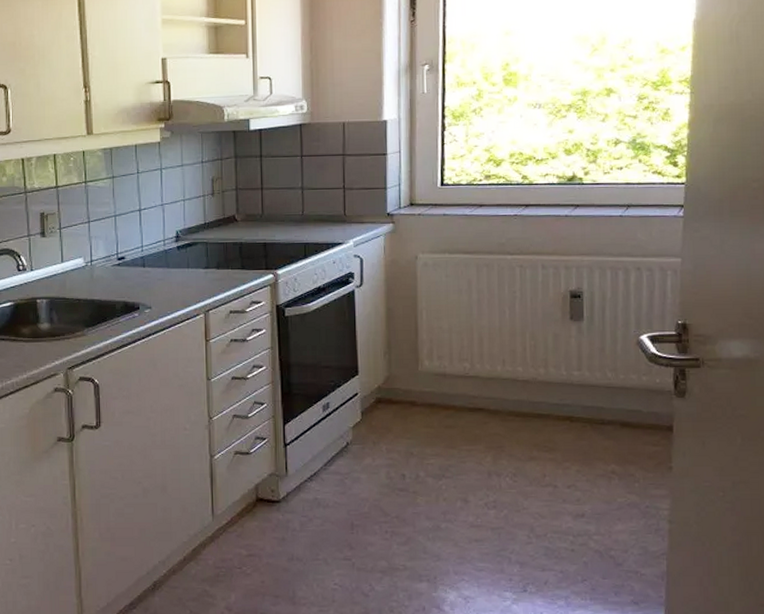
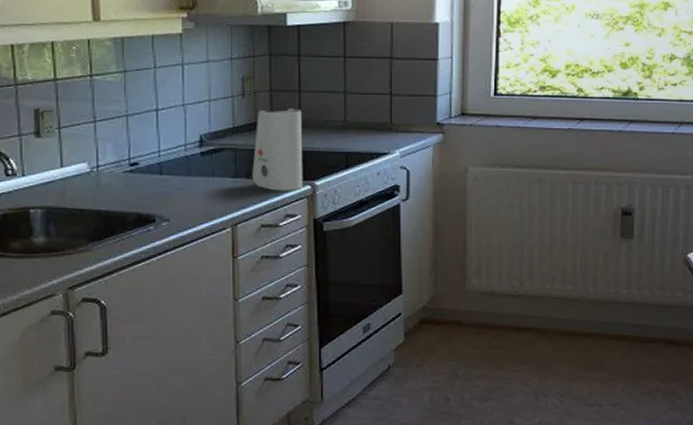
soap dispenser: none [221,204,267,280] -> present [252,108,304,191]

